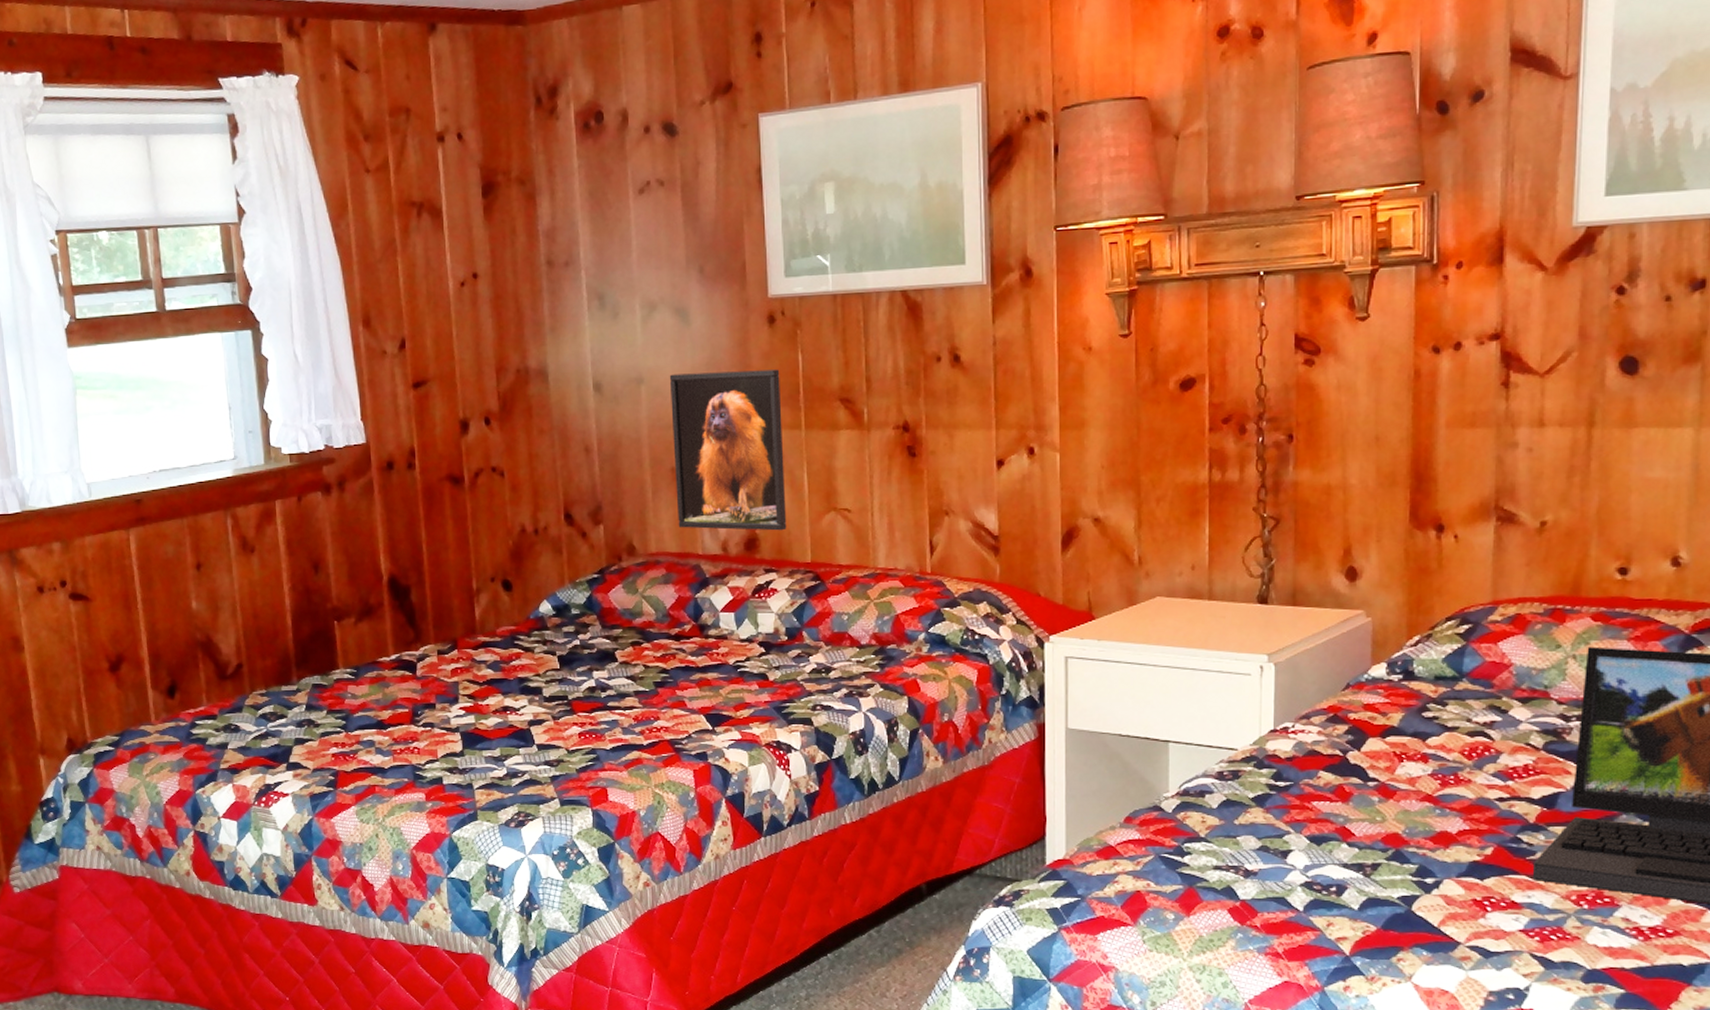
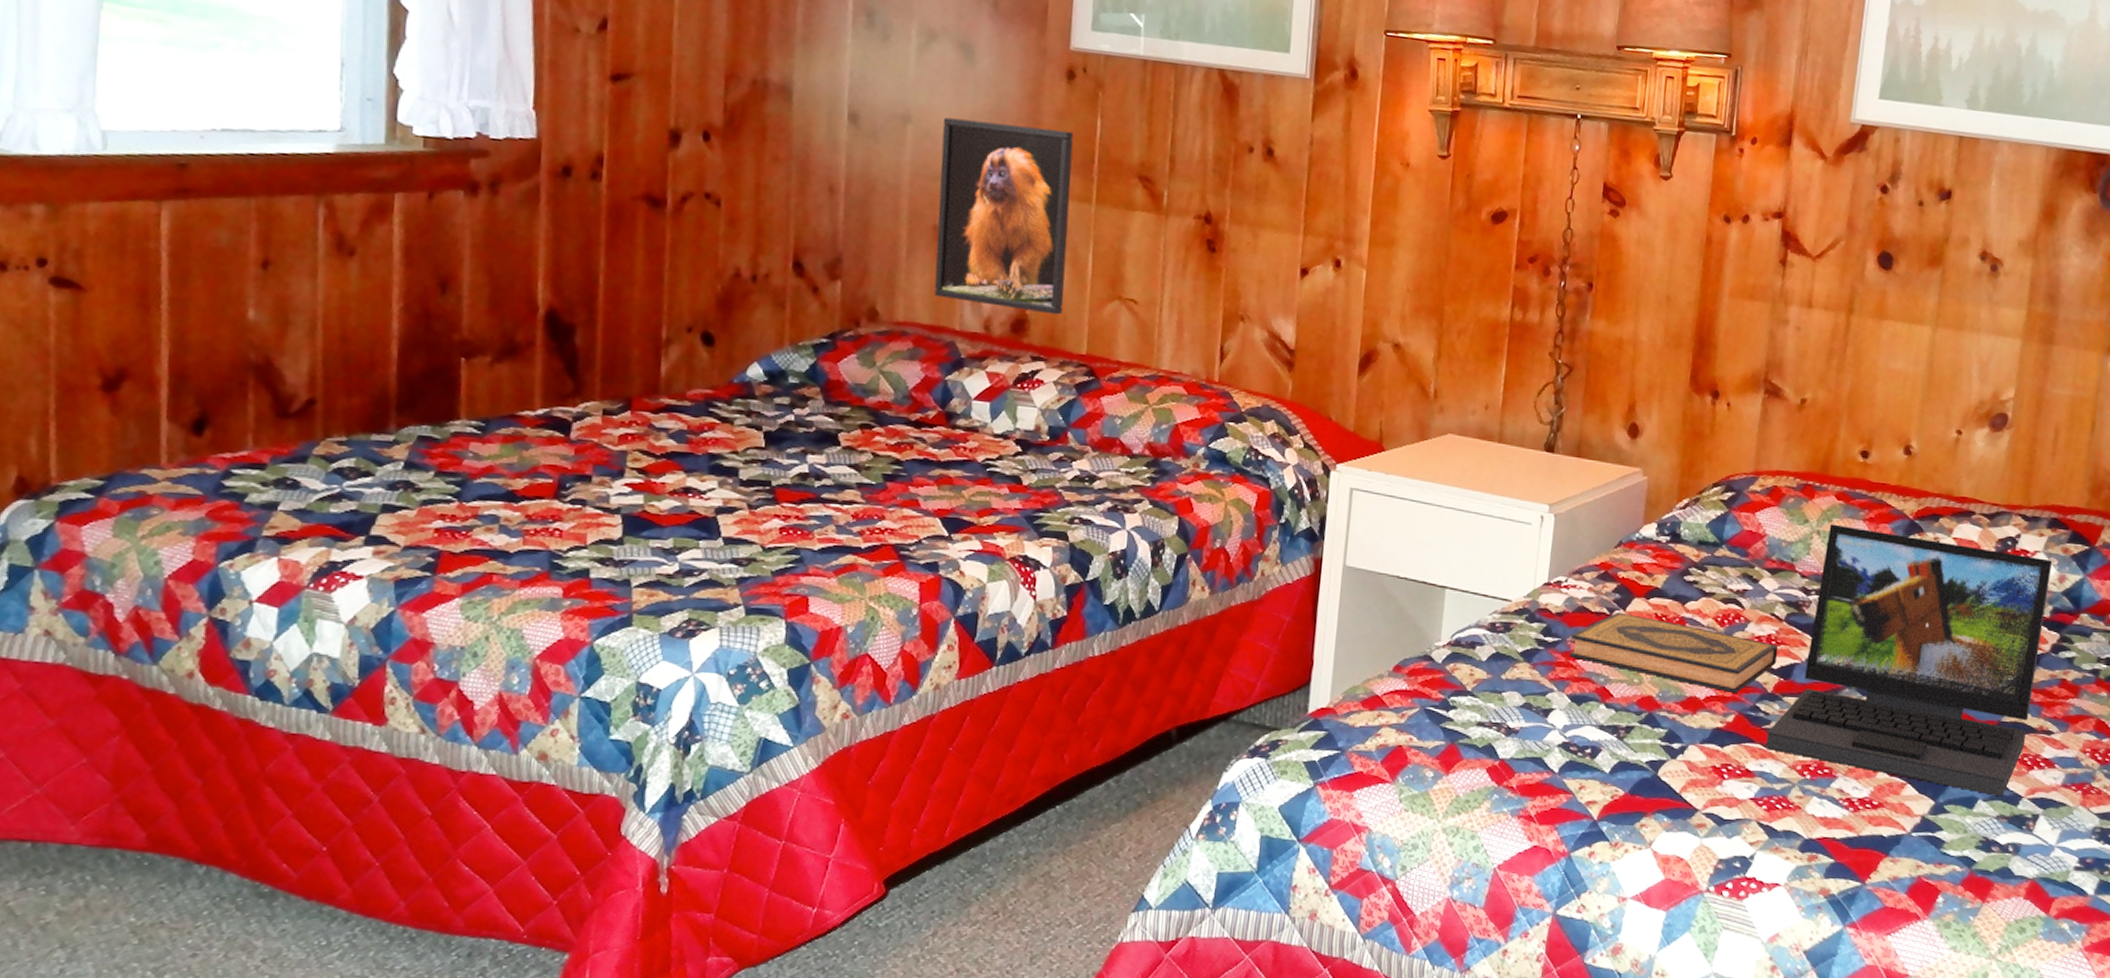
hardback book: none [1304,753,1538,825] -> present [1569,612,1778,693]

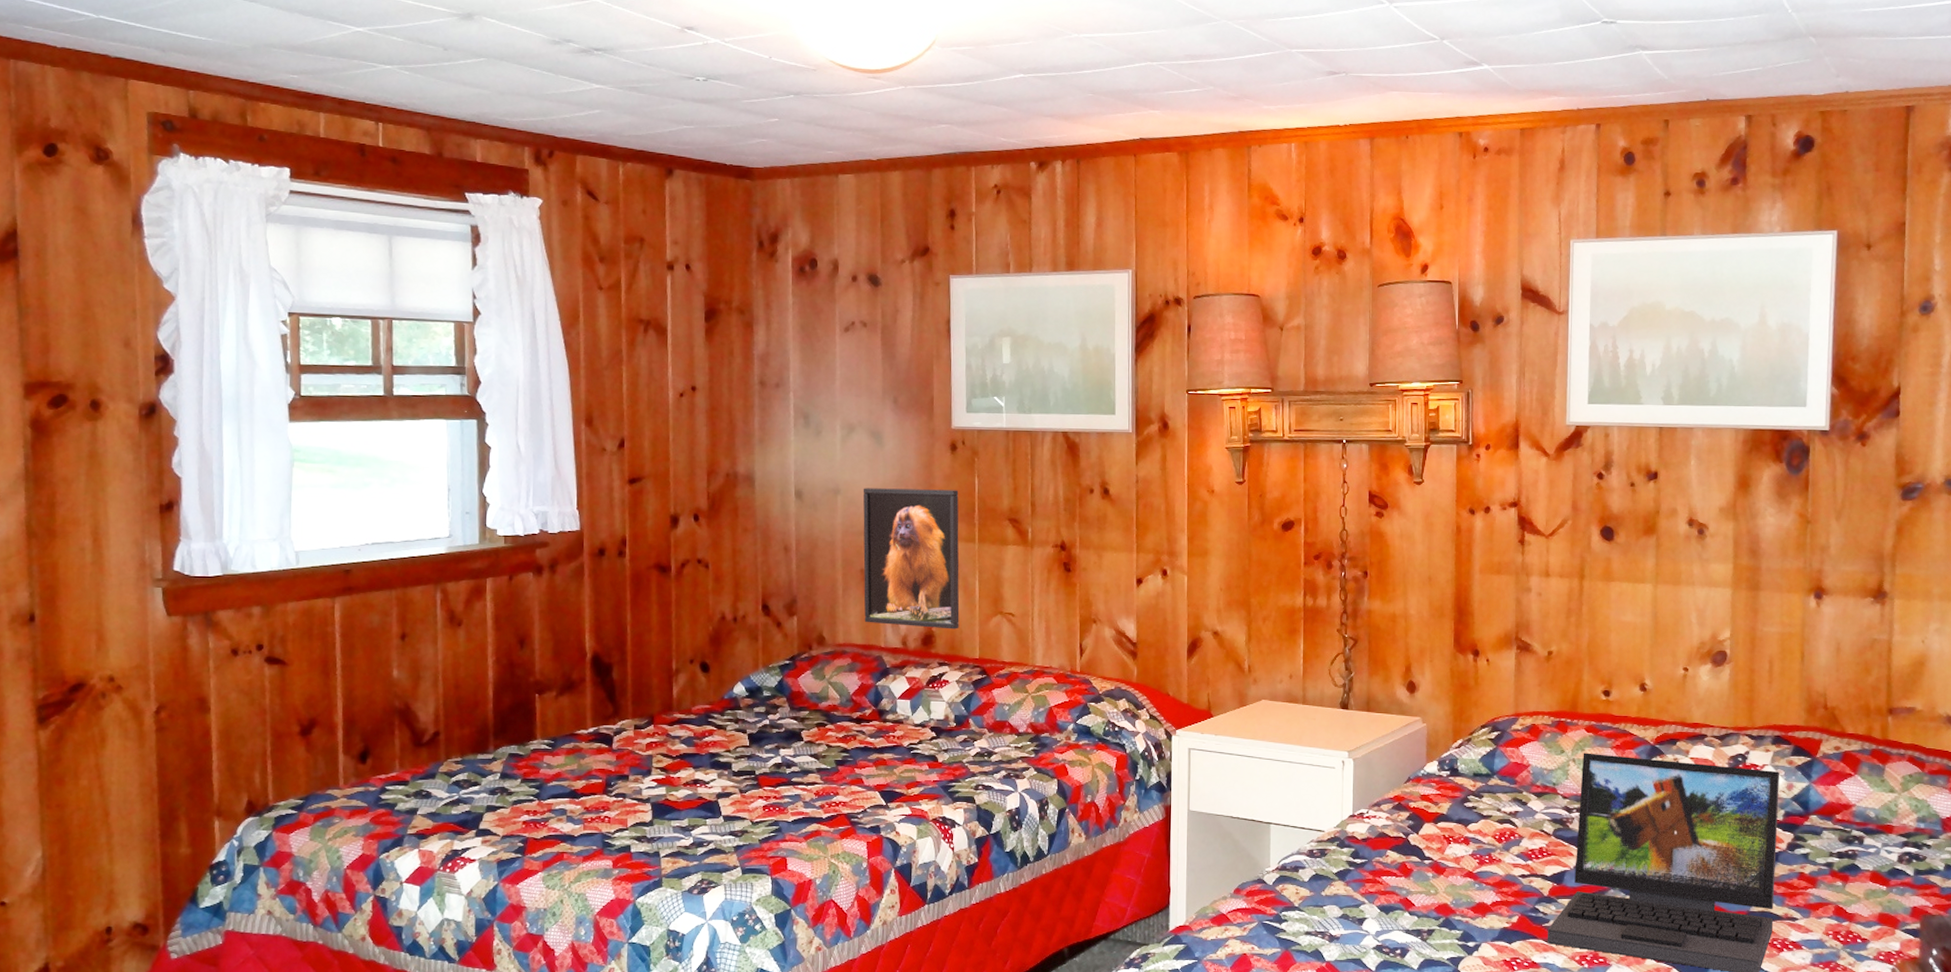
hardback book: present [1569,612,1778,693] -> none [1376,836,1550,898]

